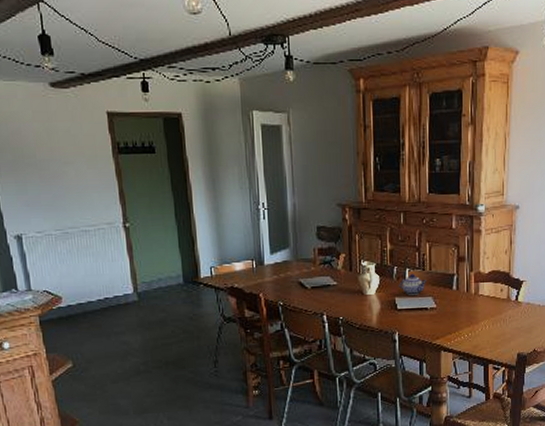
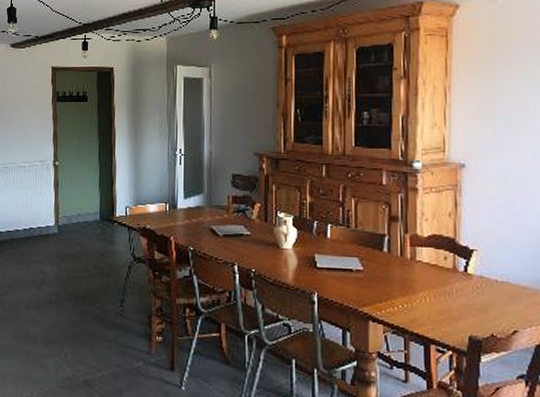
teapot: present [399,274,428,295] -> none [319,230,353,254]

